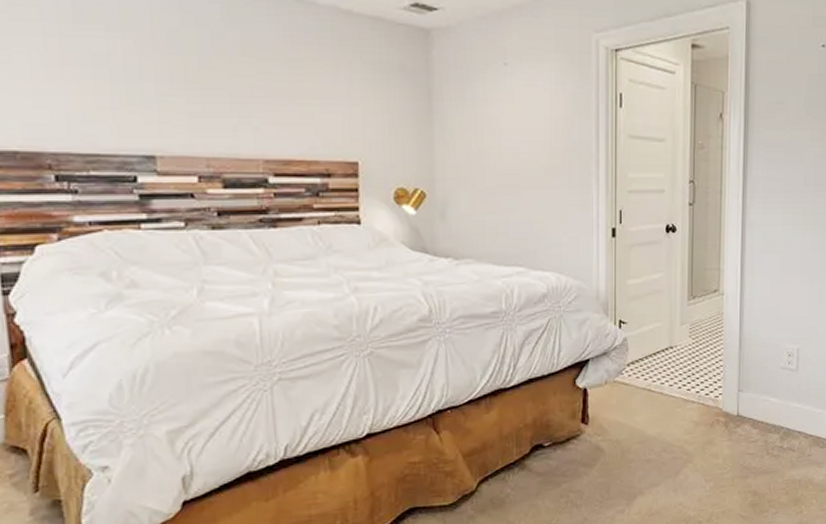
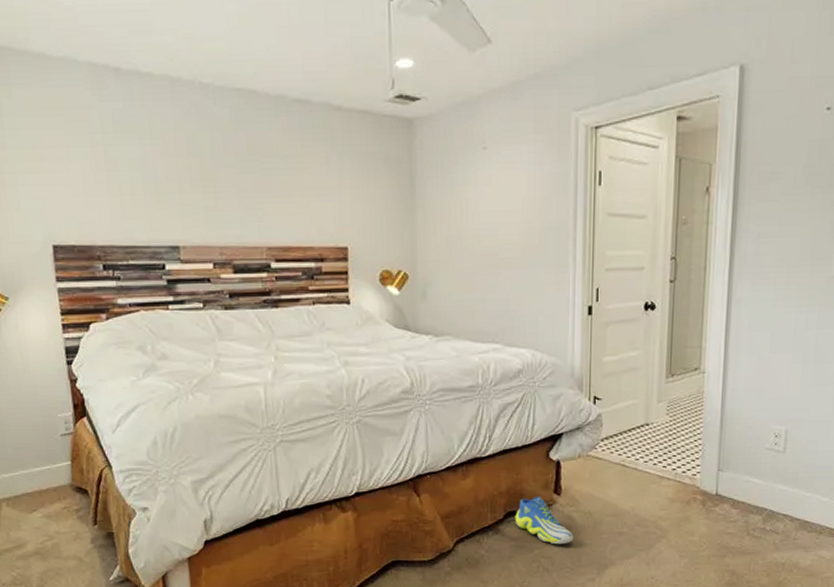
sneaker: none [541,426,602,478] -> present [515,496,574,545]

